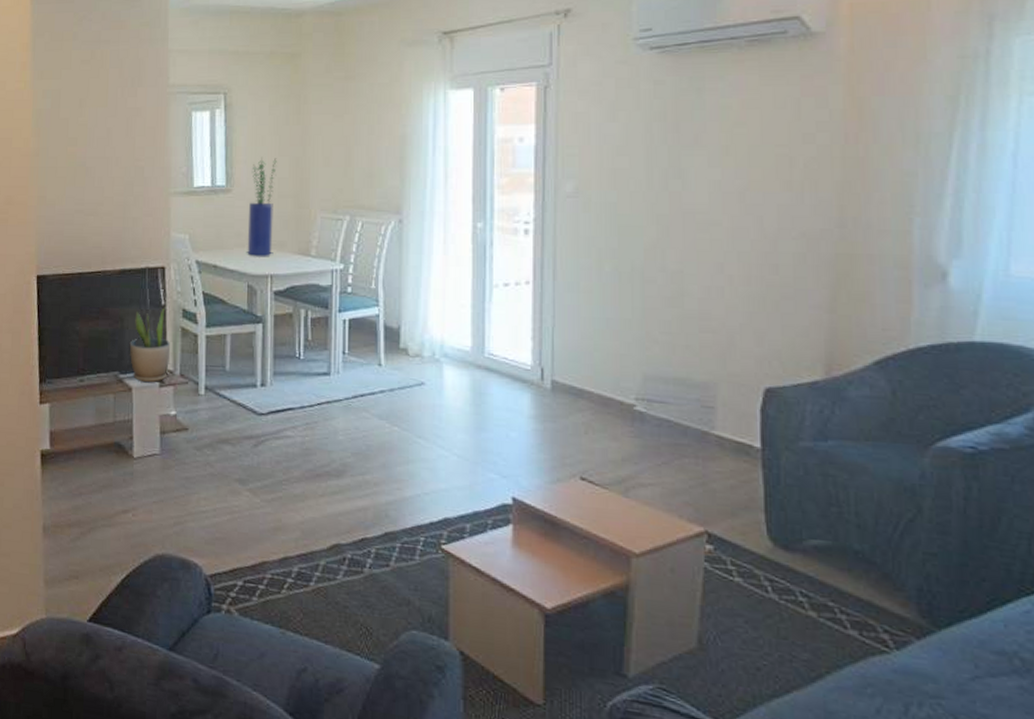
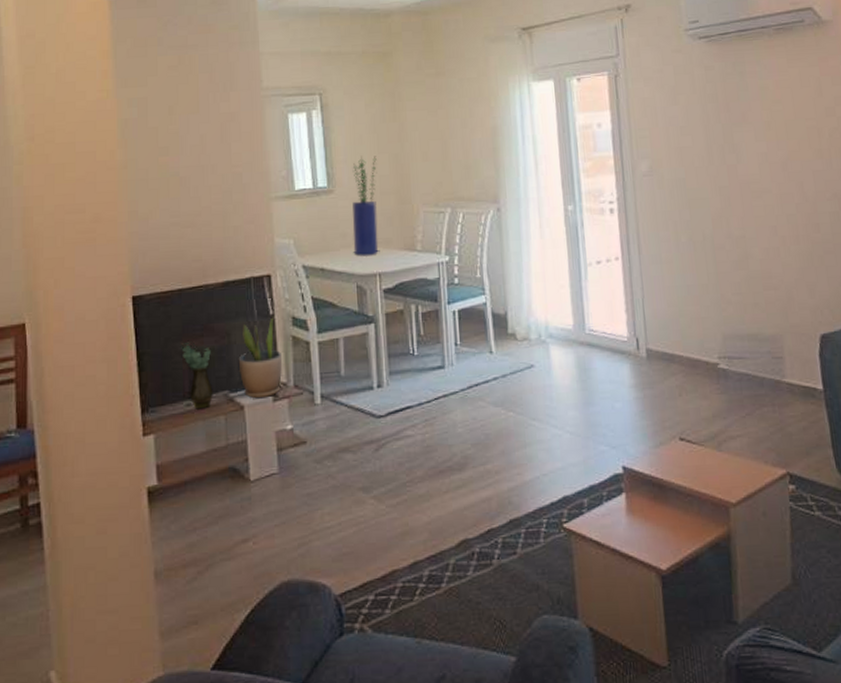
vase: none [78,321,105,386] -> present [181,340,213,409]

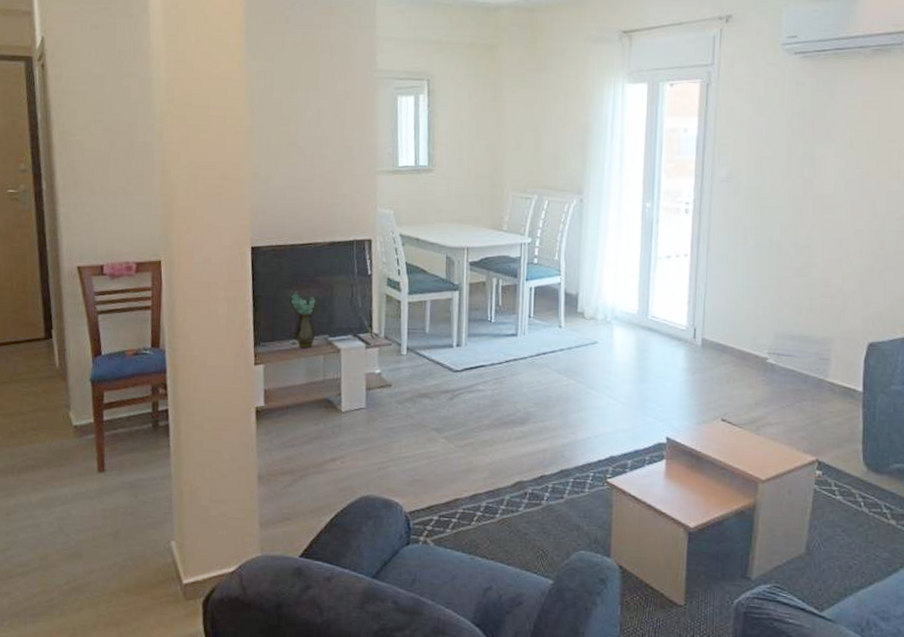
potted plant: present [238,316,282,398] -> none [338,276,376,344]
vase: present [352,156,379,258] -> none [446,141,474,233]

